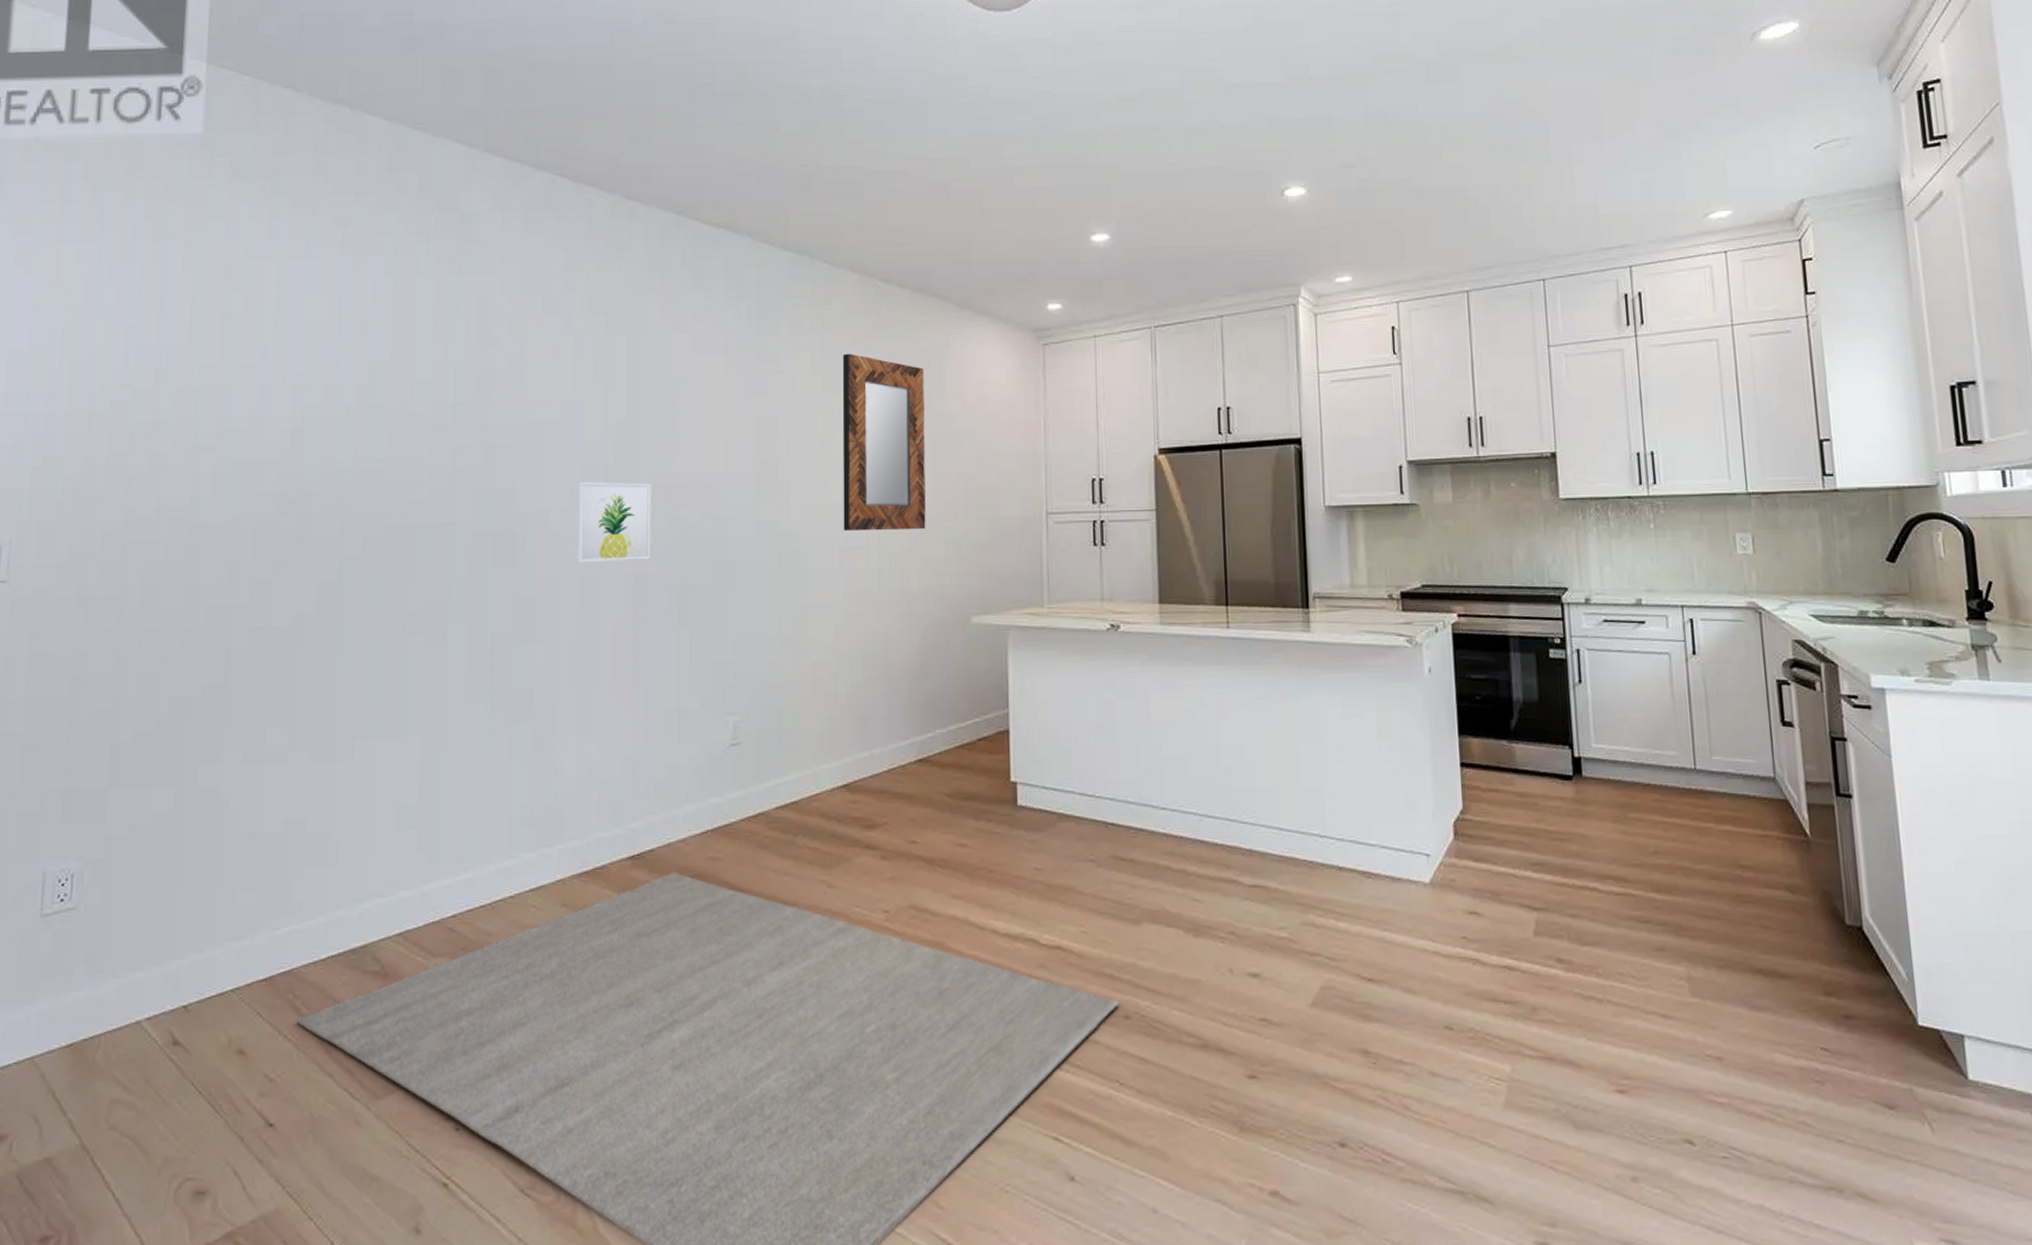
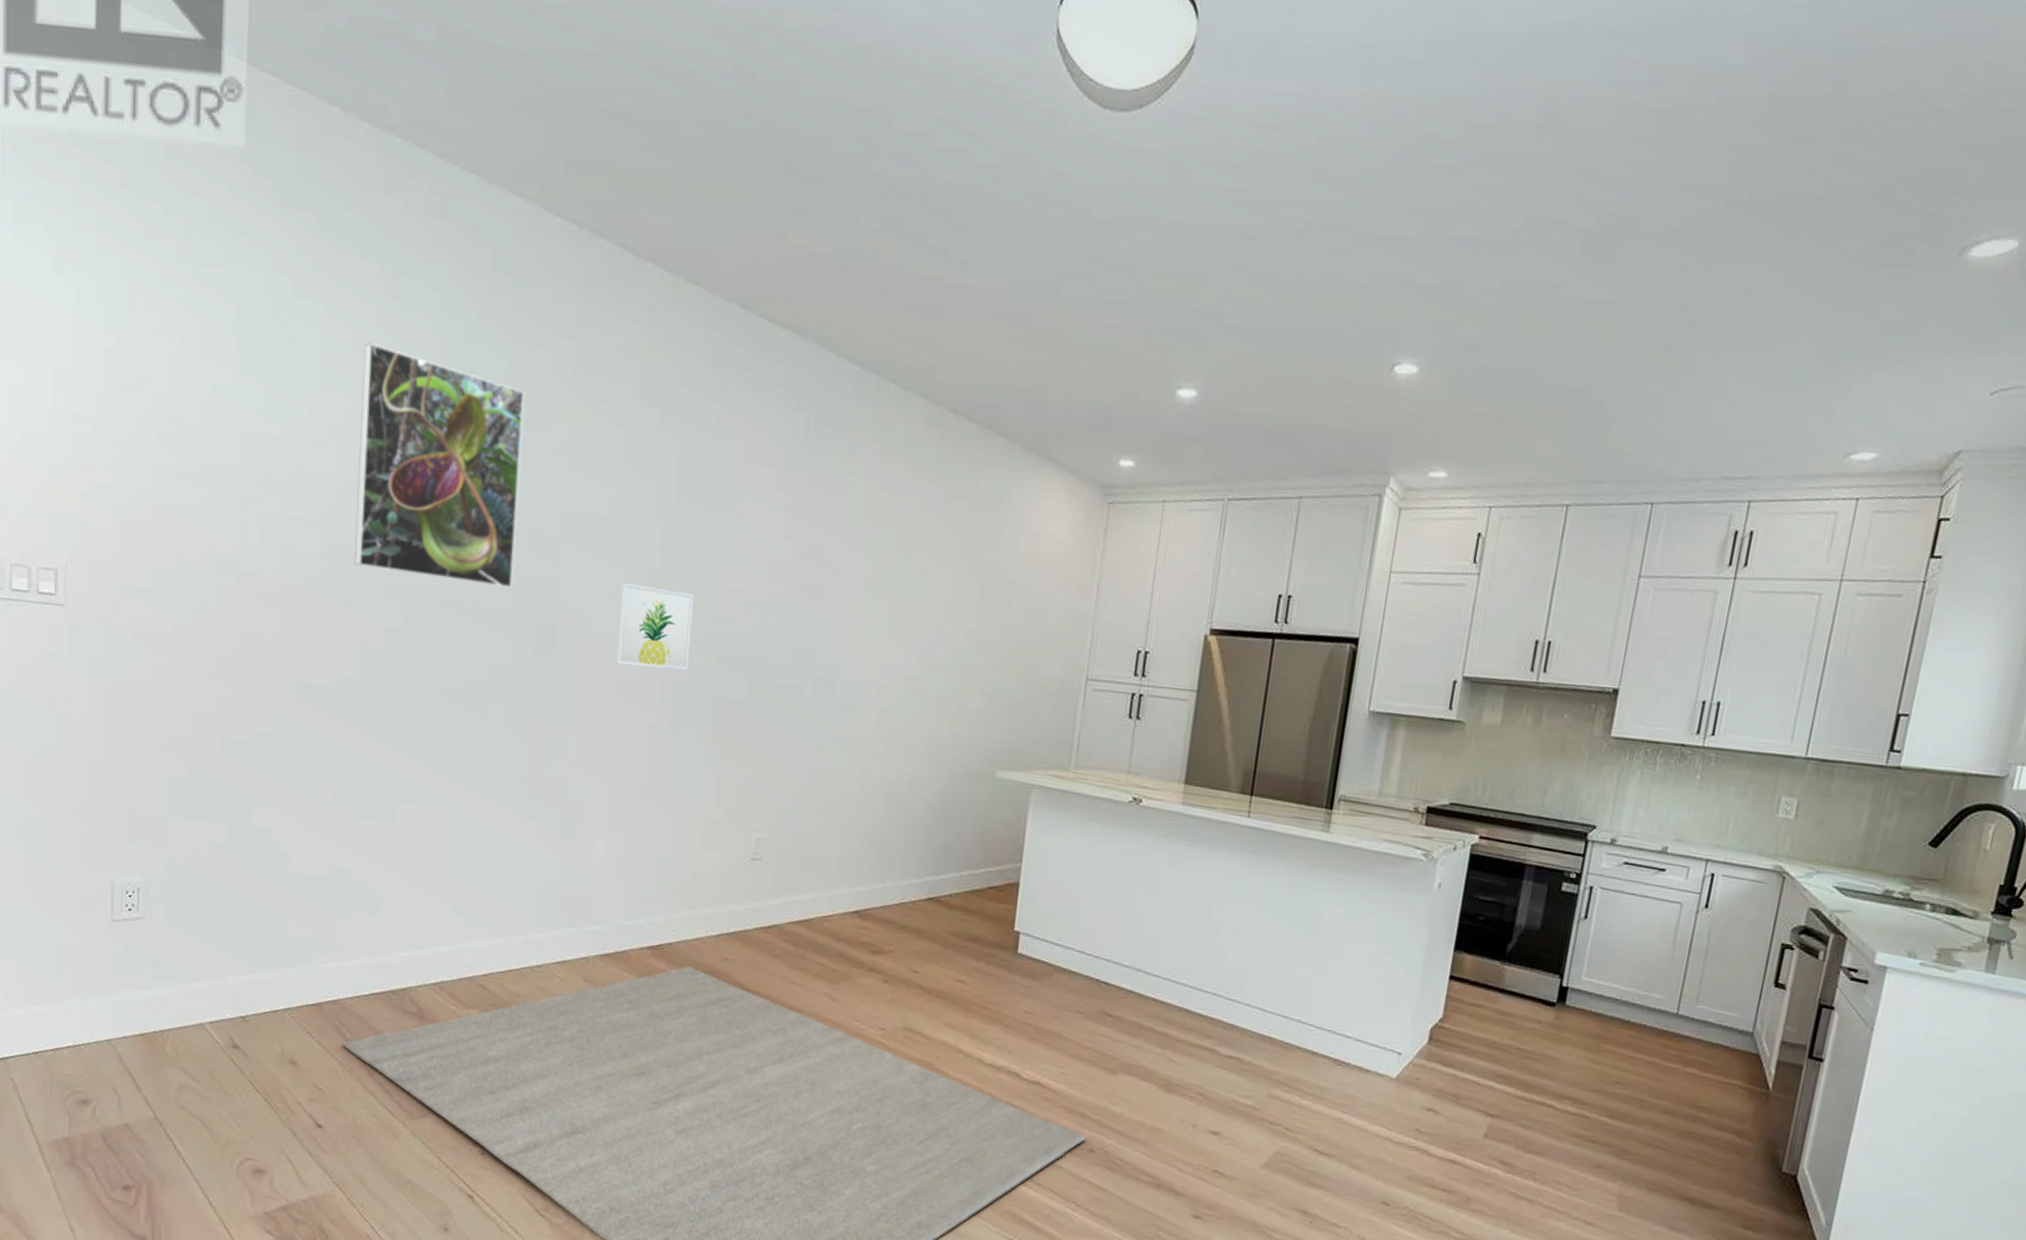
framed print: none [308,289,475,504] -> present [354,342,525,589]
home mirror: present [842,353,926,532] -> none [881,484,982,679]

